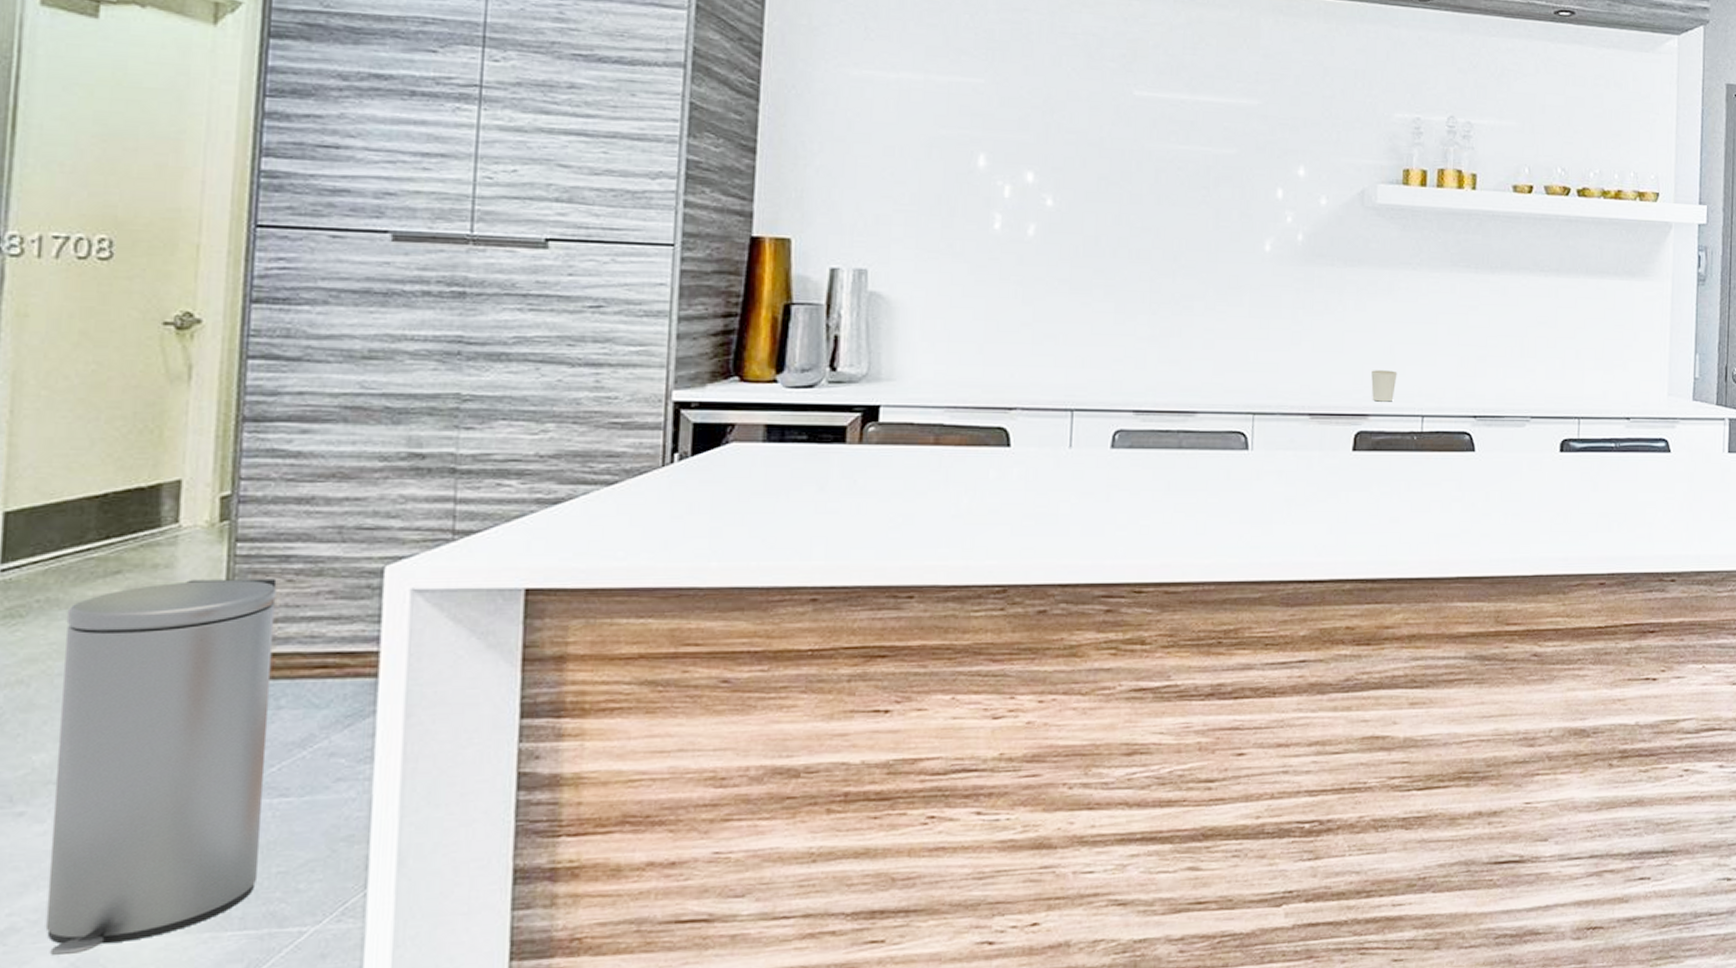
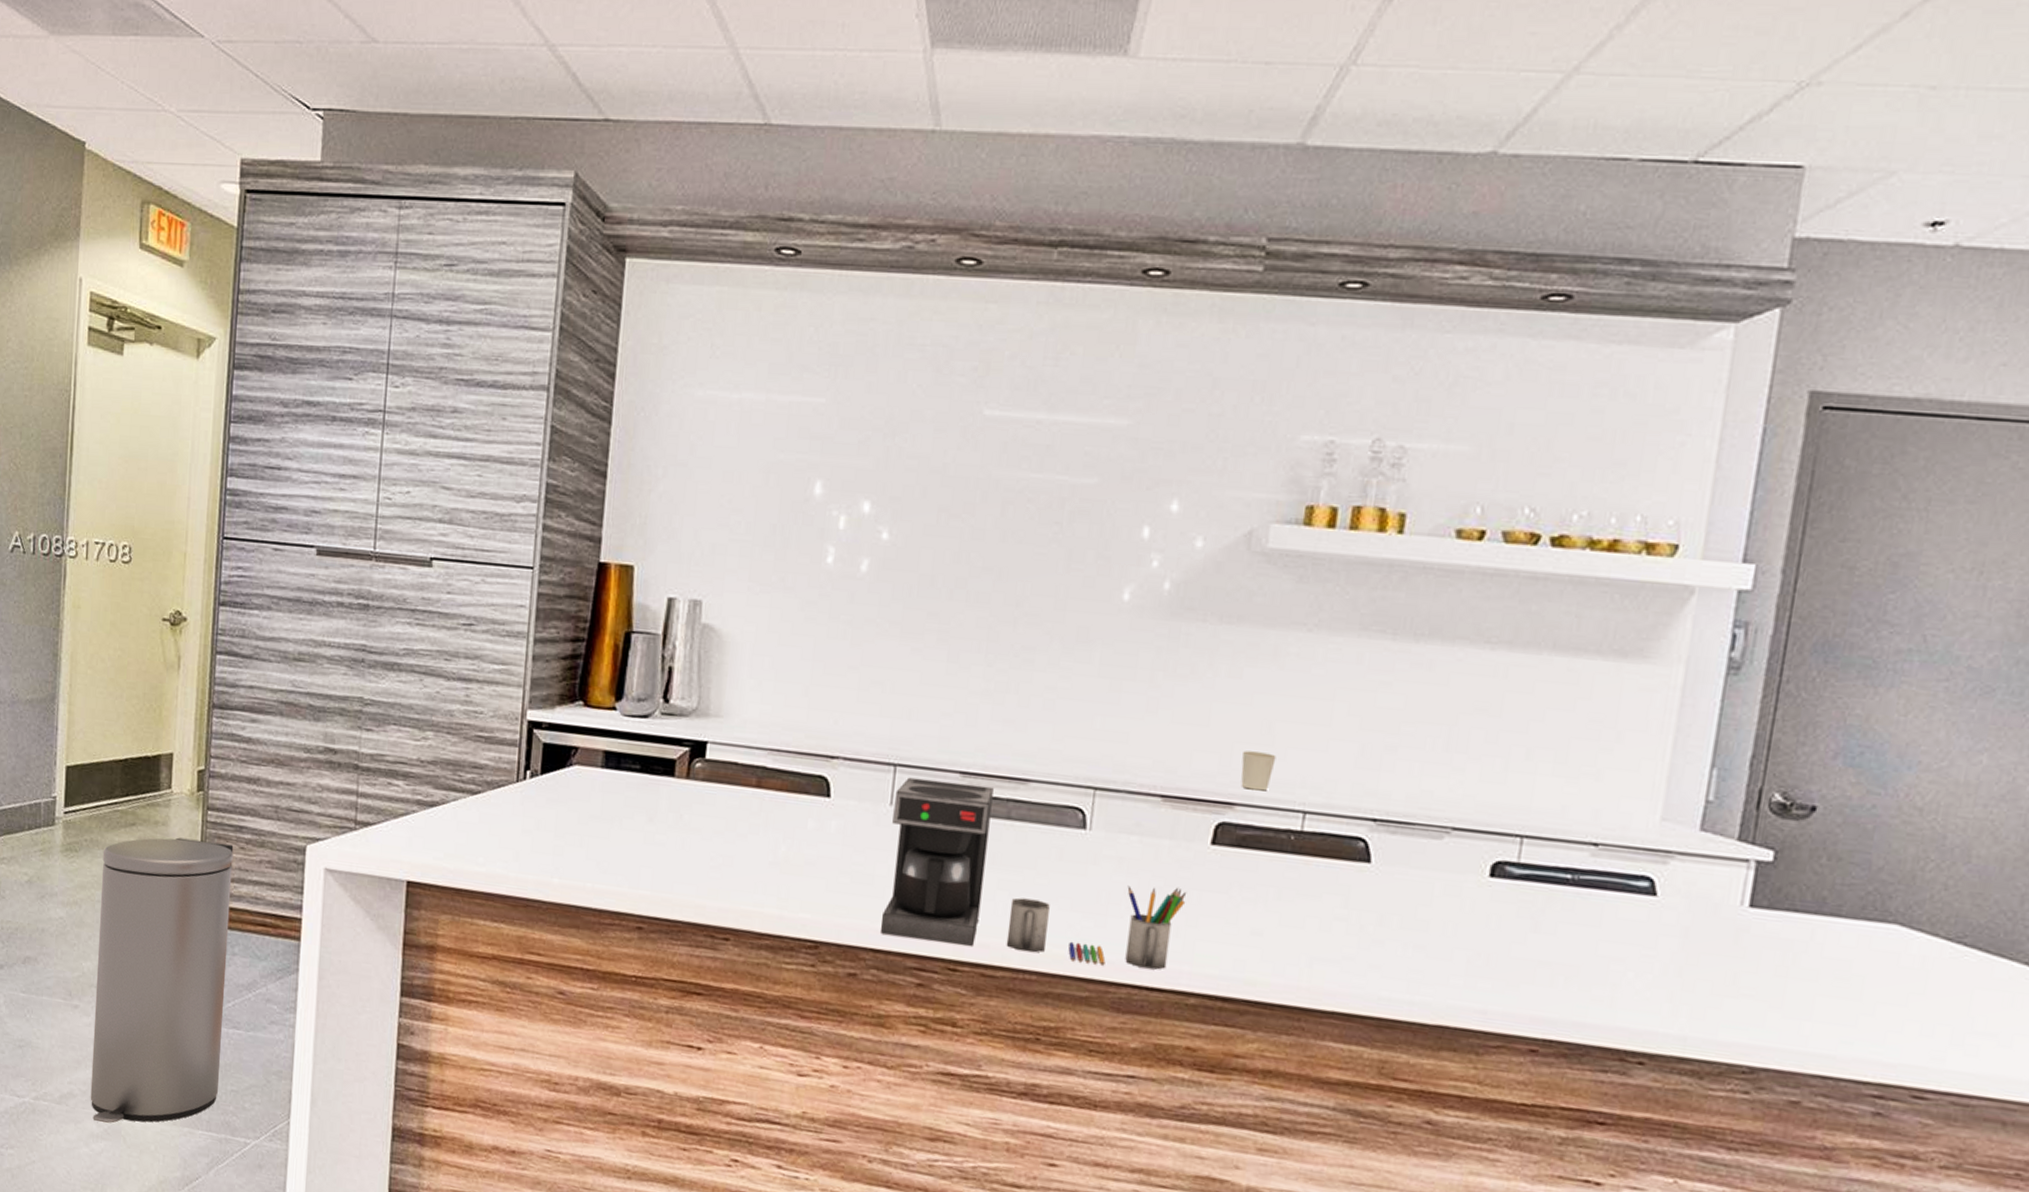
coffee maker: none [1068,420,1336,569] -> present [881,777,1187,970]

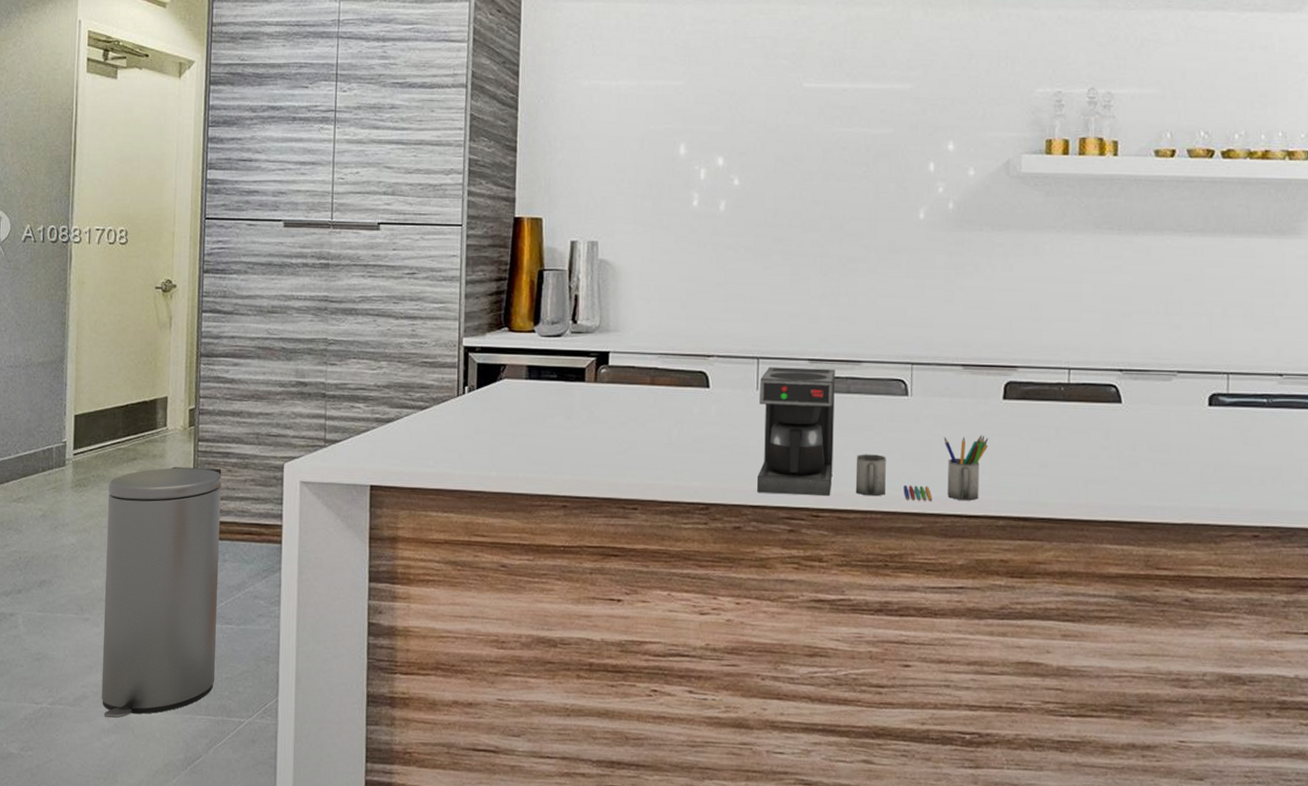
dixie cup: present [1241,750,1277,791] -> none [1019,325,1044,355]

